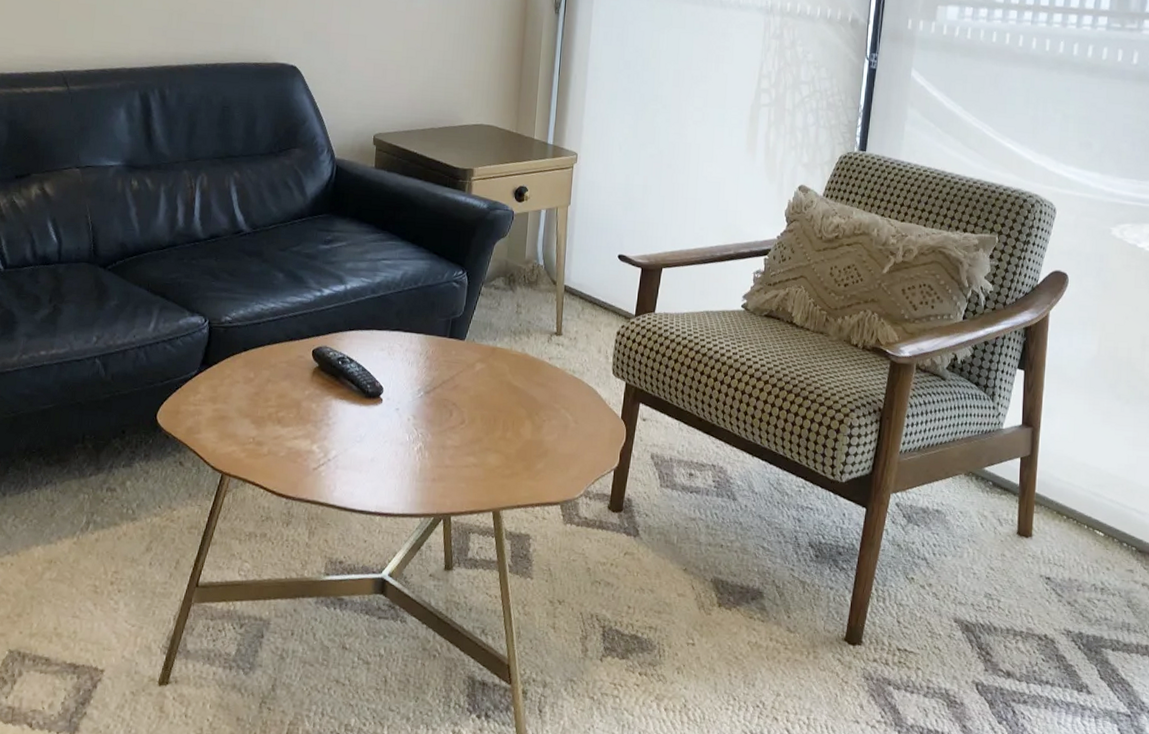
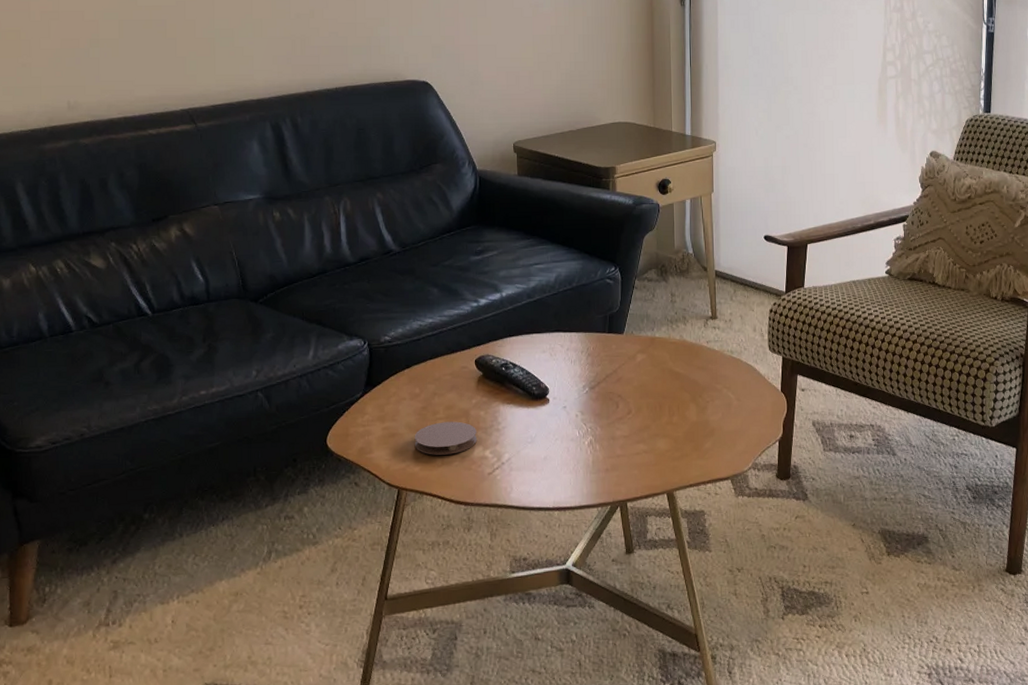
coaster: none [243,410,306,445] -> present [414,421,477,455]

